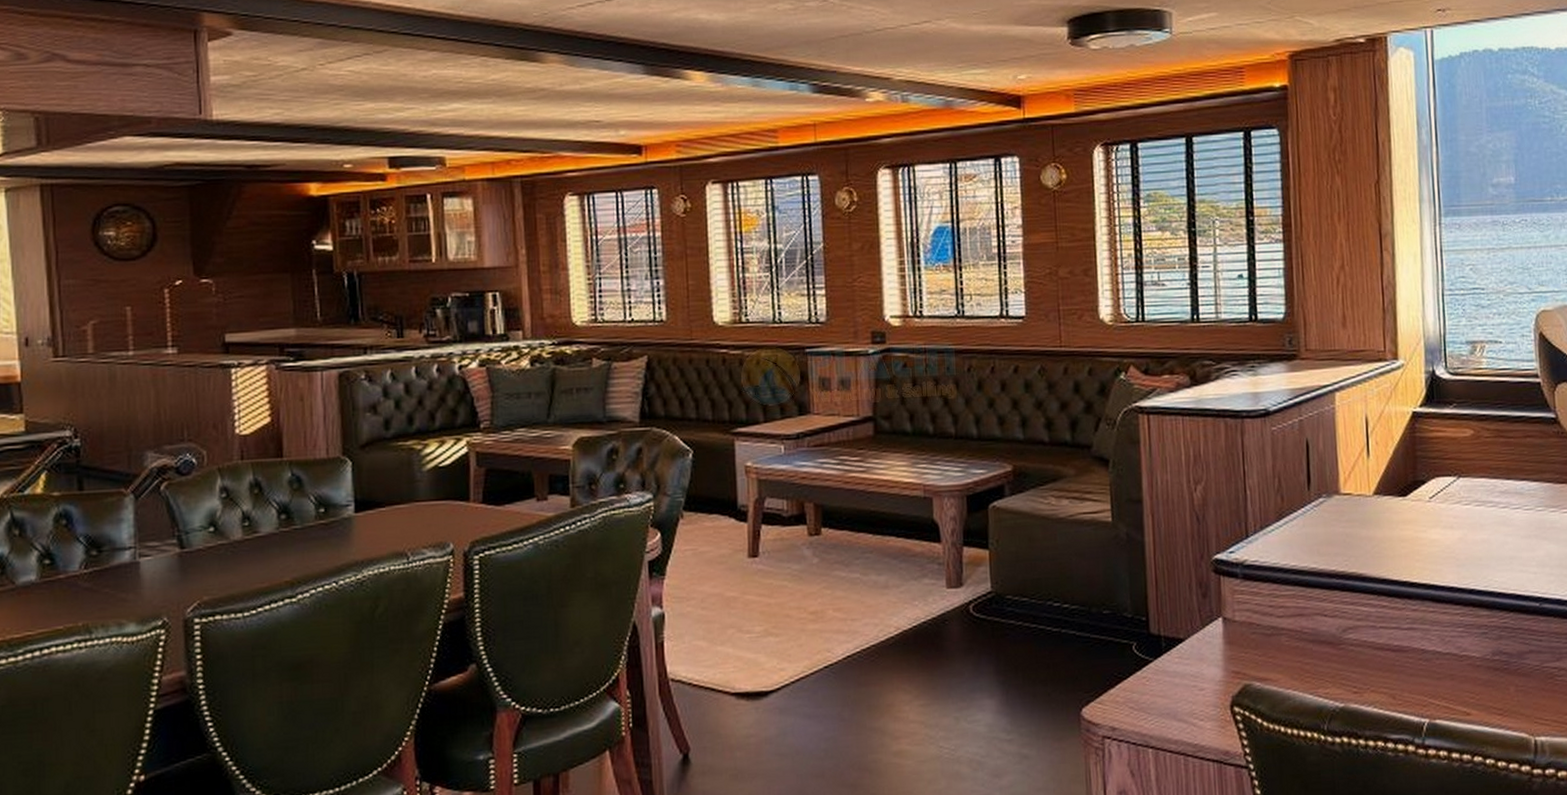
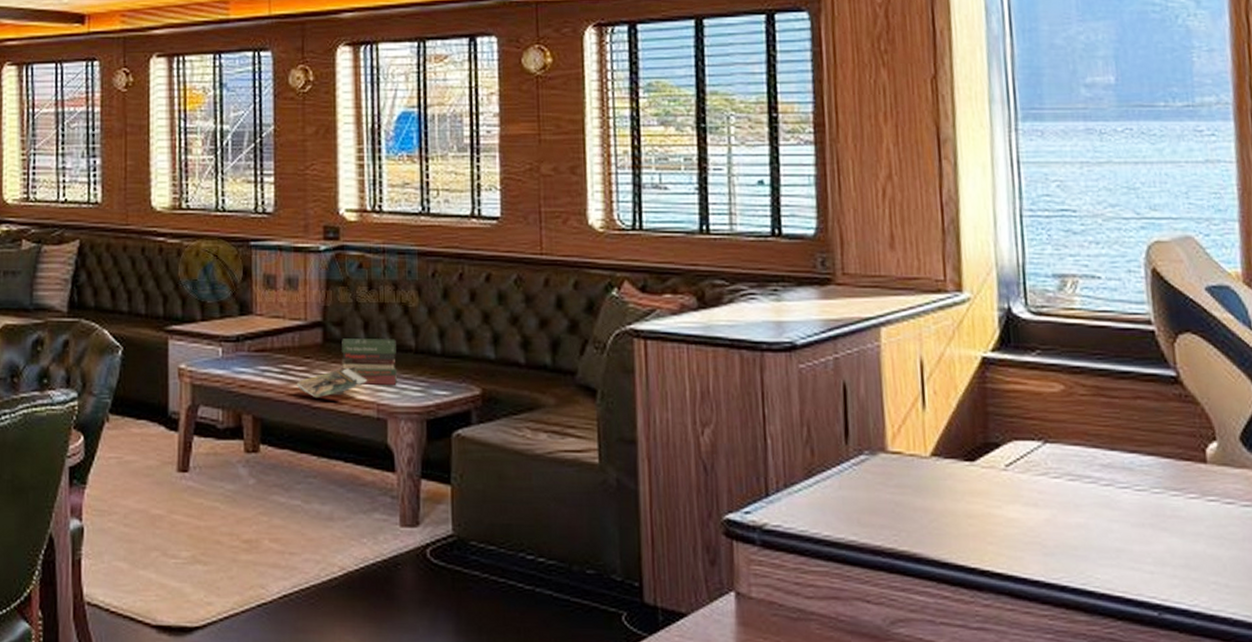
magazine: none [851,454,915,483] -> present [296,367,368,397]
books: none [891,428,941,469] -> present [341,338,398,385]

